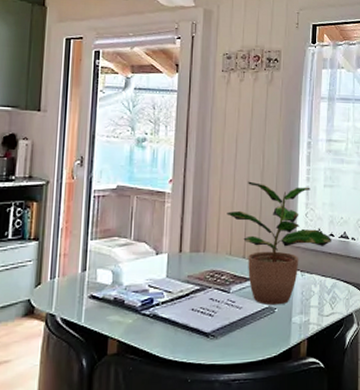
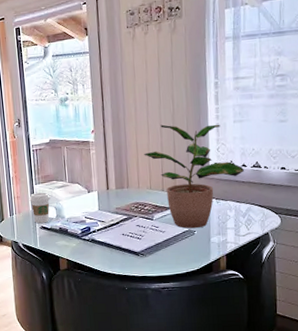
coffee cup: none [80,250,108,291] -> present [29,192,50,224]

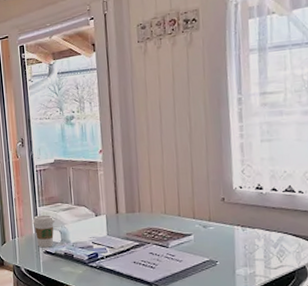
potted plant: present [144,124,244,229] -> none [157,143,274,259]

